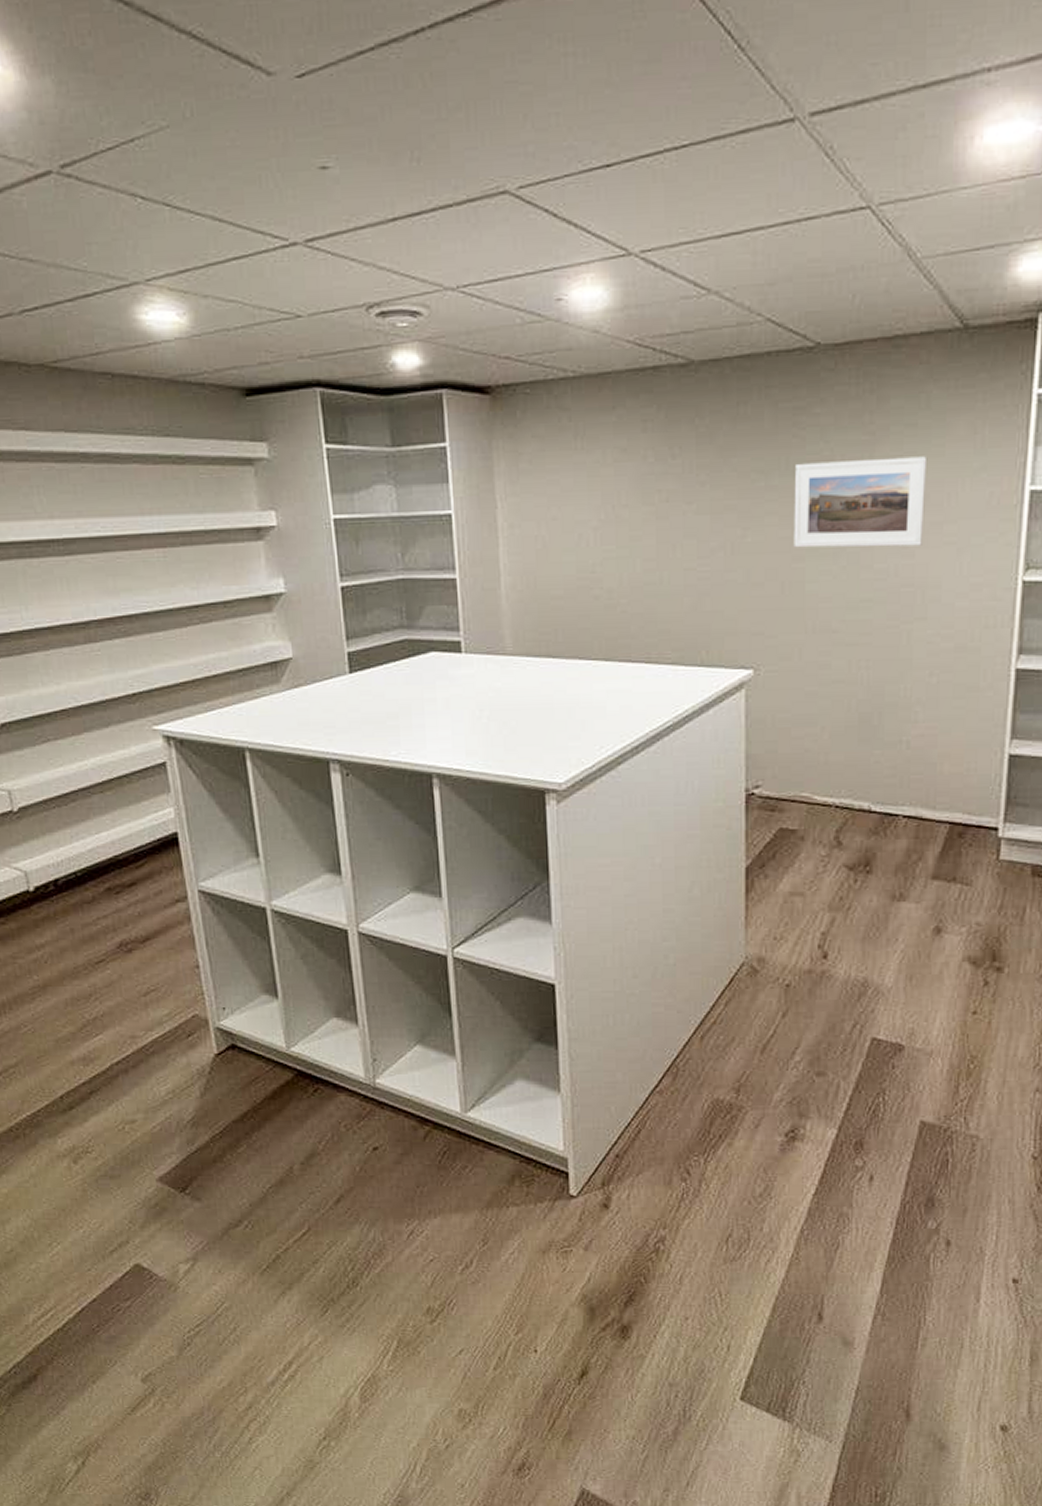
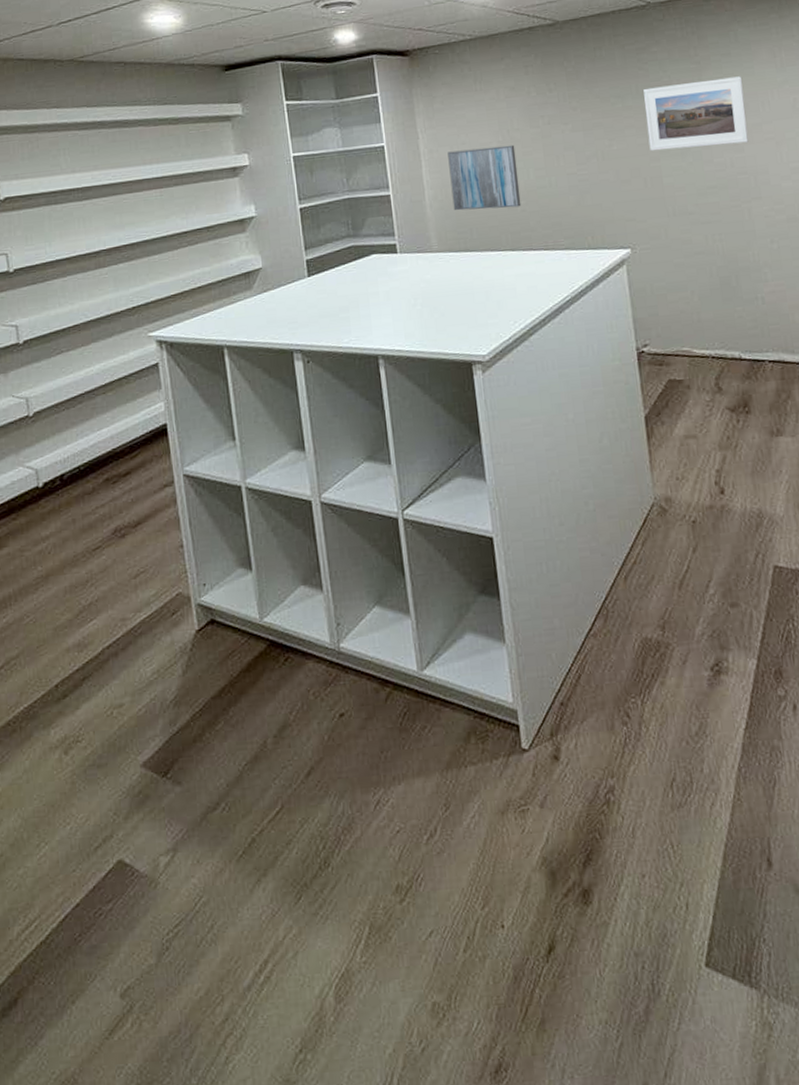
wall art: none [533,525,622,607] -> present [447,144,521,211]

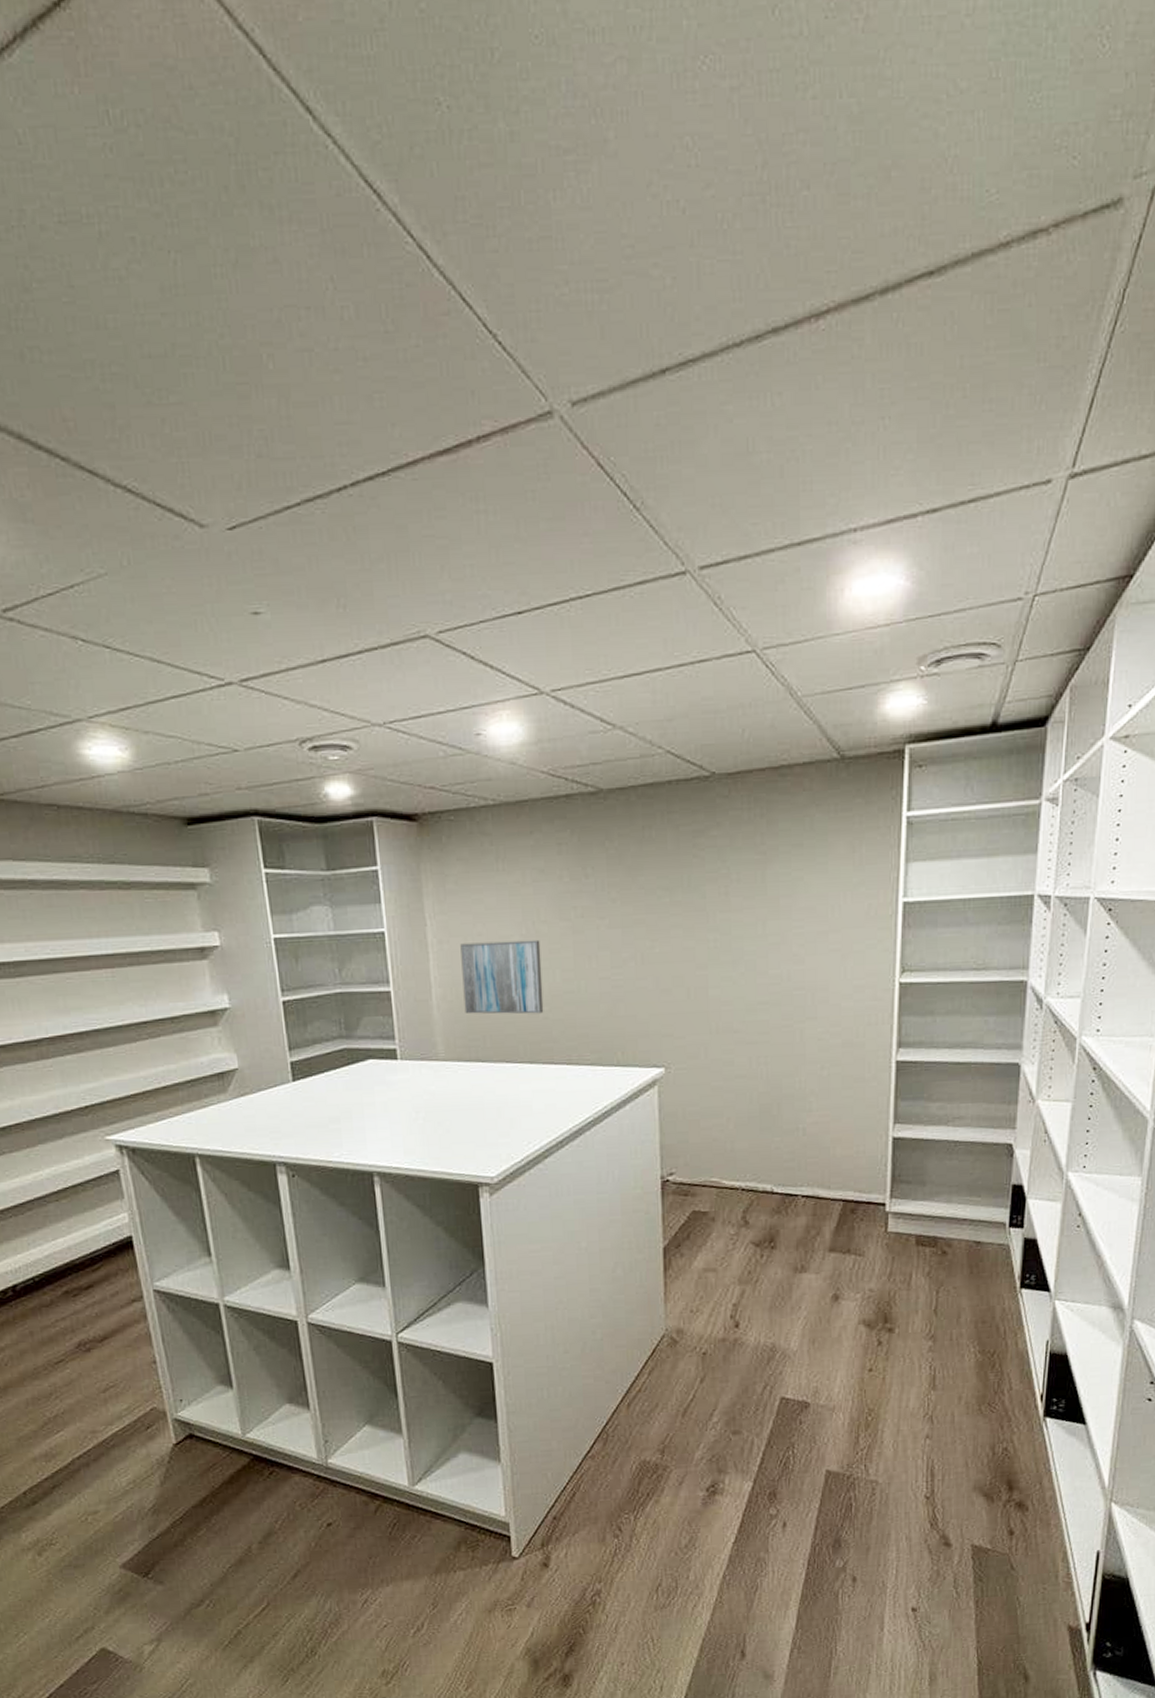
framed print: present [643,76,749,152] -> none [696,873,813,957]

